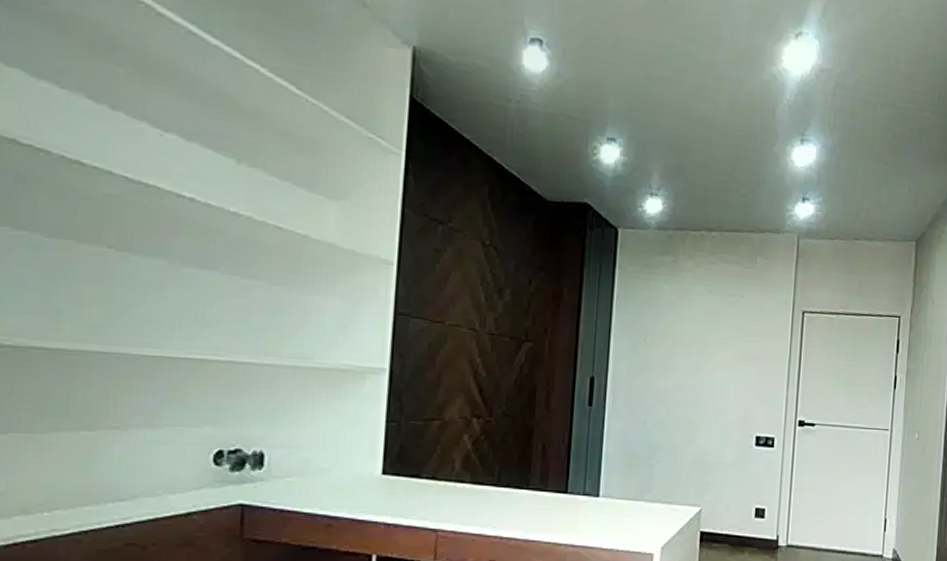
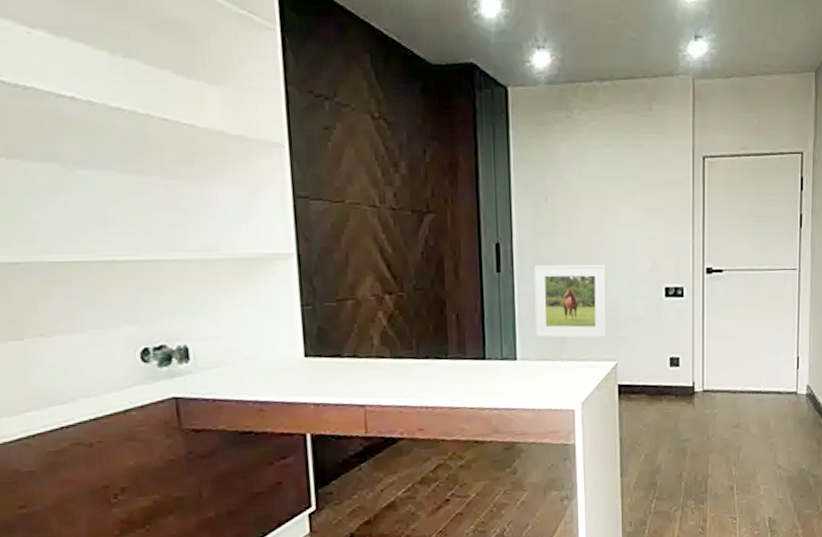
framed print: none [621,403,698,482] -> present [533,264,607,338]

